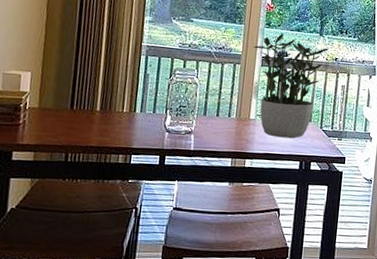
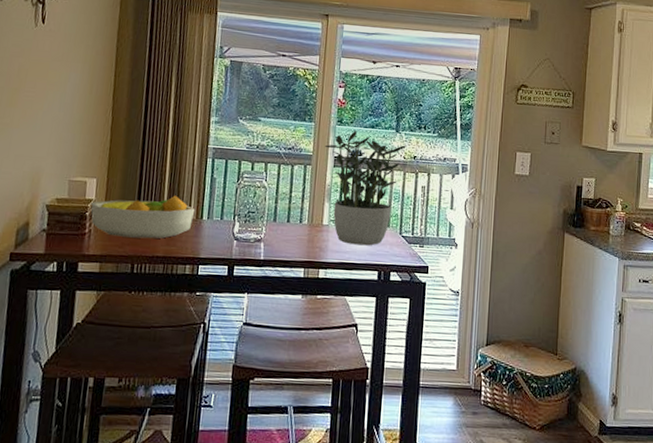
fruit bowl: none [25,89,129,130] -> present [90,195,195,239]

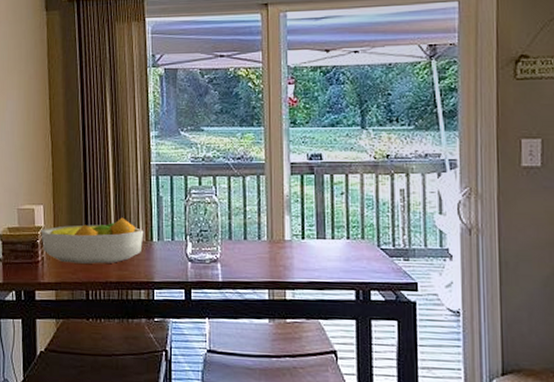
potted plant: present [324,131,406,246] -> none [278,132,376,262]

